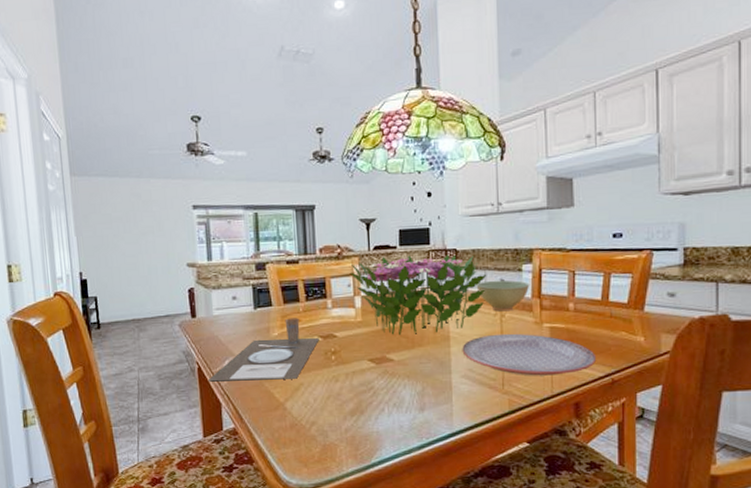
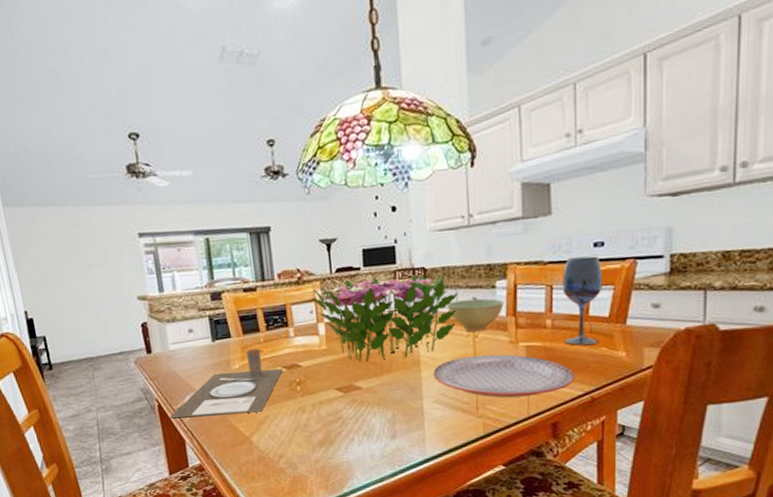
wineglass: none [583,246,621,330] -> present [561,256,603,346]

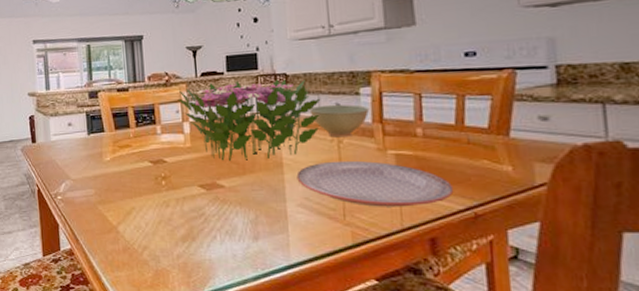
place setting: present [169,348,283,419] -> none [46,143,150,203]
wineglass: present [561,256,603,346] -> none [431,65,479,157]

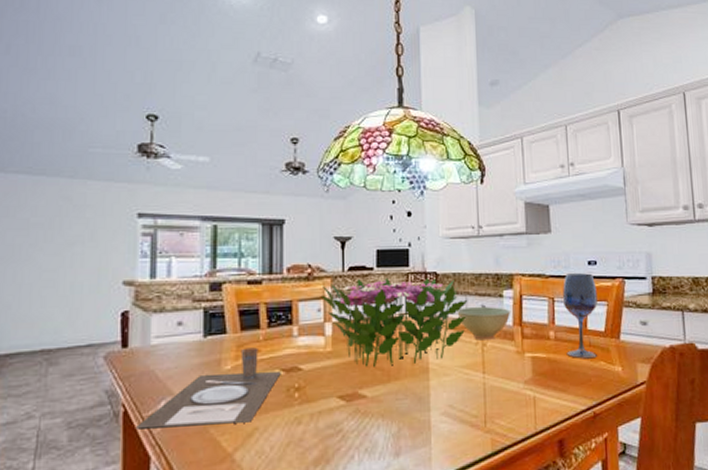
place setting: none [46,143,150,203] -> present [135,347,281,429]
plate: present [296,160,454,207] -> none [442,364,578,412]
wineglass: none [431,65,479,157] -> present [562,273,598,359]

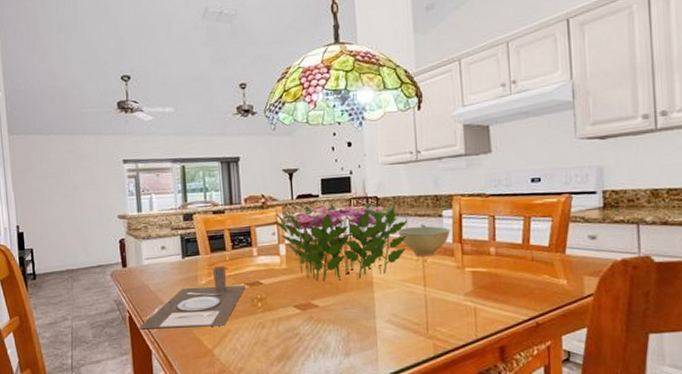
wineglass: present [562,273,598,359] -> none [503,190,542,273]

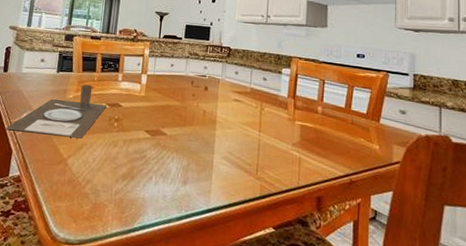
flower arrangement: present [274,202,408,282] -> none [142,44,253,115]
bowl: present [398,226,451,257] -> none [243,77,287,106]

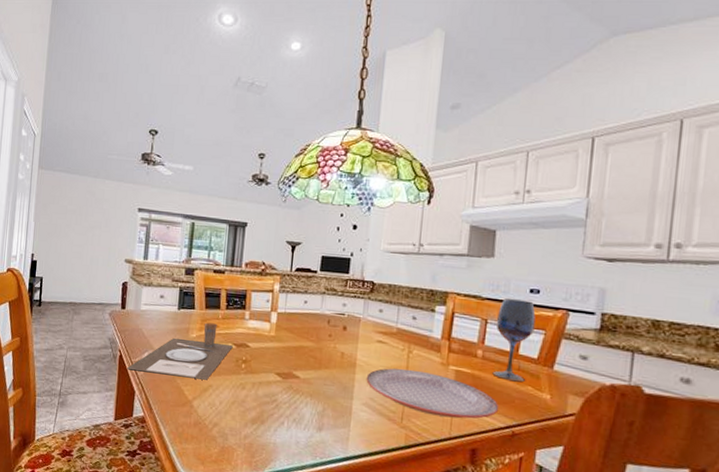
plate: none [225,124,338,169] -> present [366,368,500,419]
wineglass: none [331,62,363,135] -> present [492,299,536,383]

